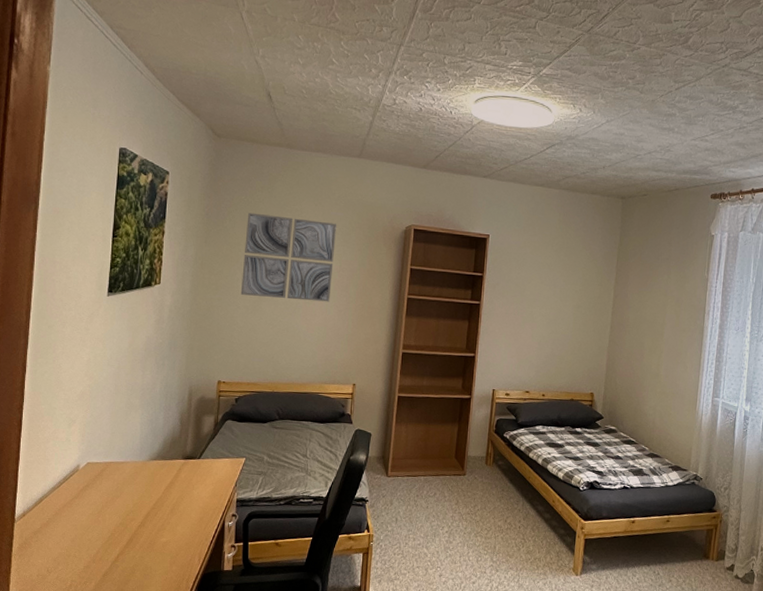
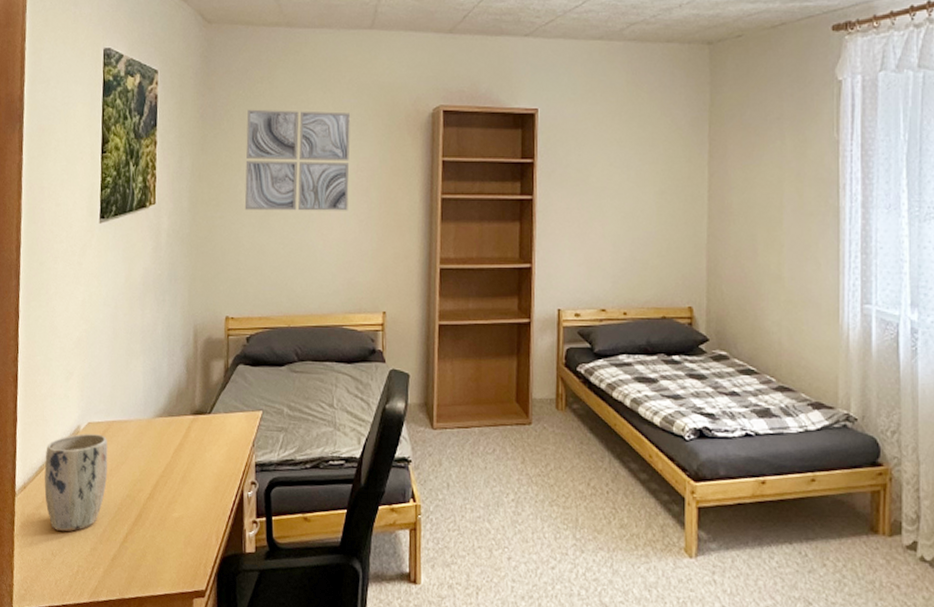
plant pot: none [43,472,104,552] -> present [44,434,108,531]

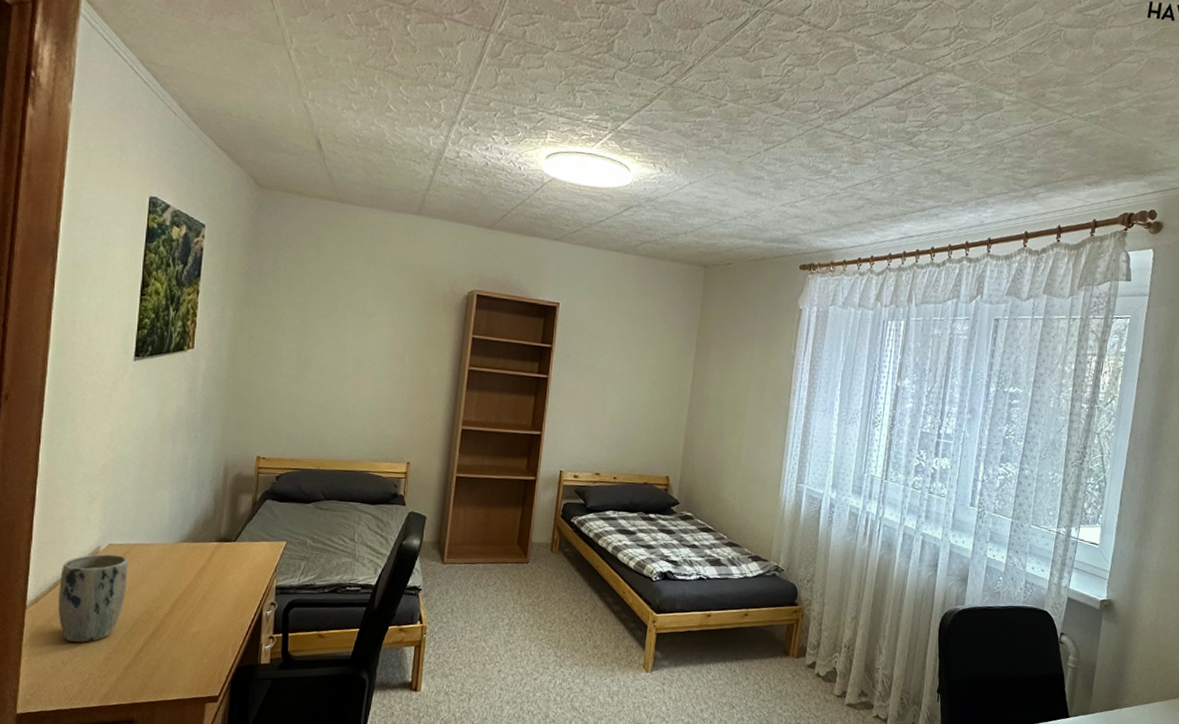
wall art: present [244,109,351,211] -> none [283,272,392,373]

